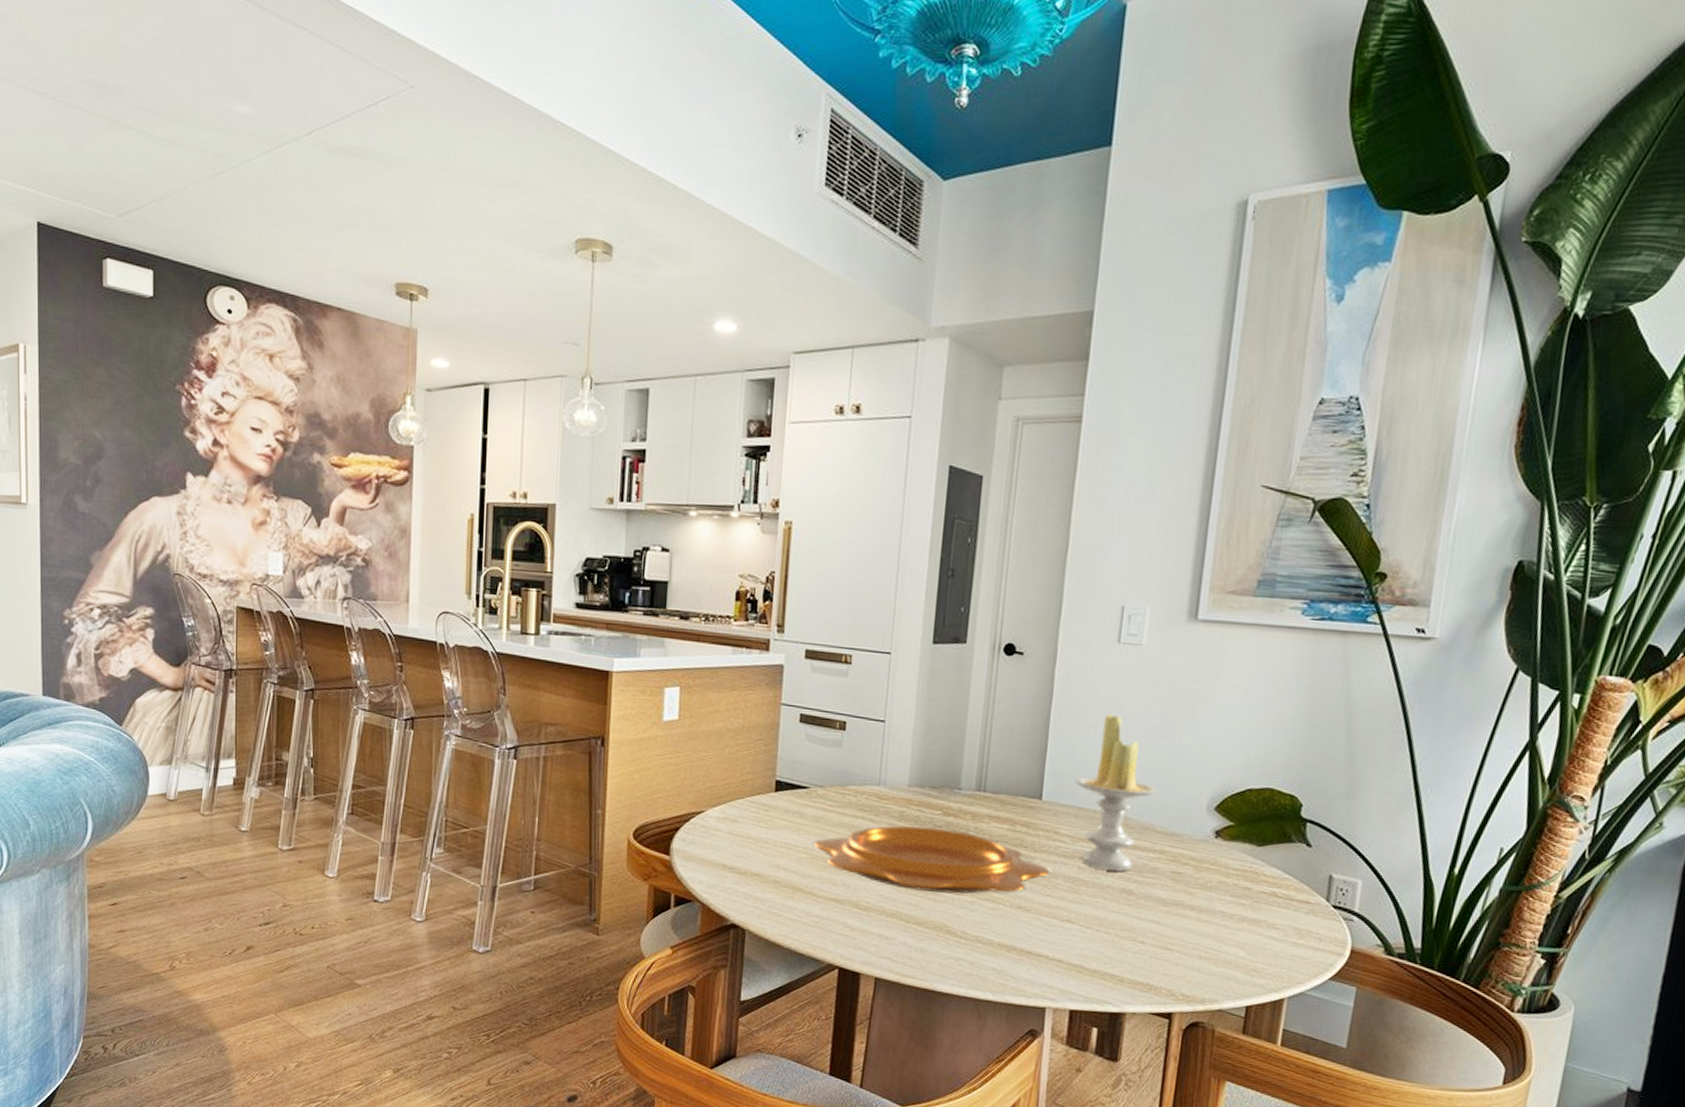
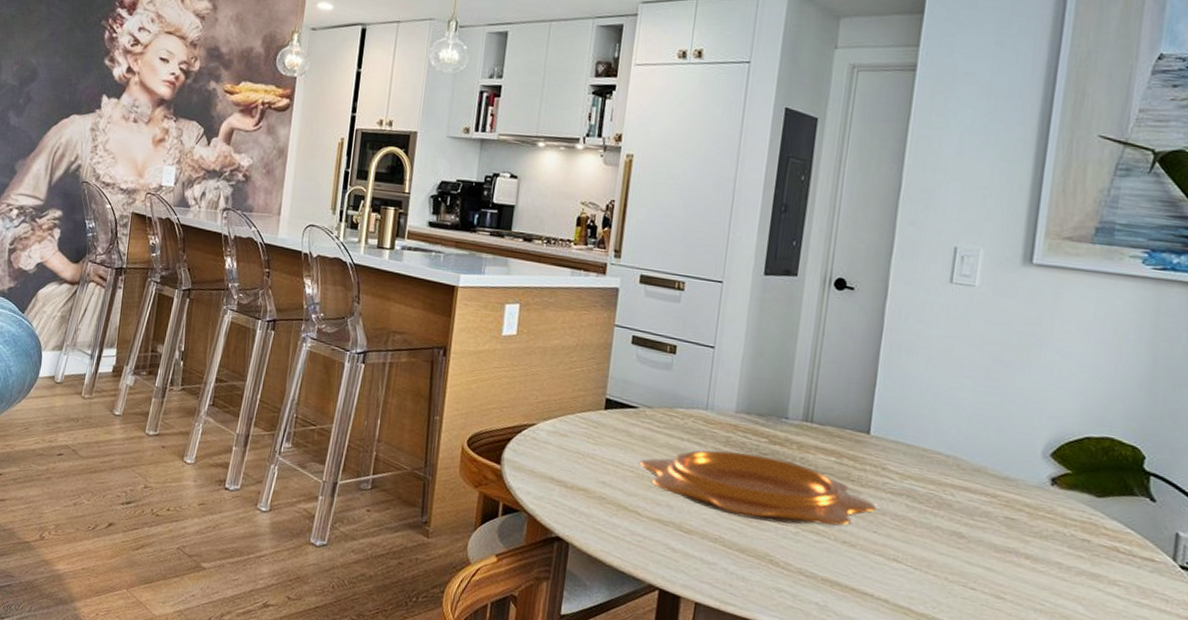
candle: present [1075,713,1158,871] -> none [904,351,991,513]

